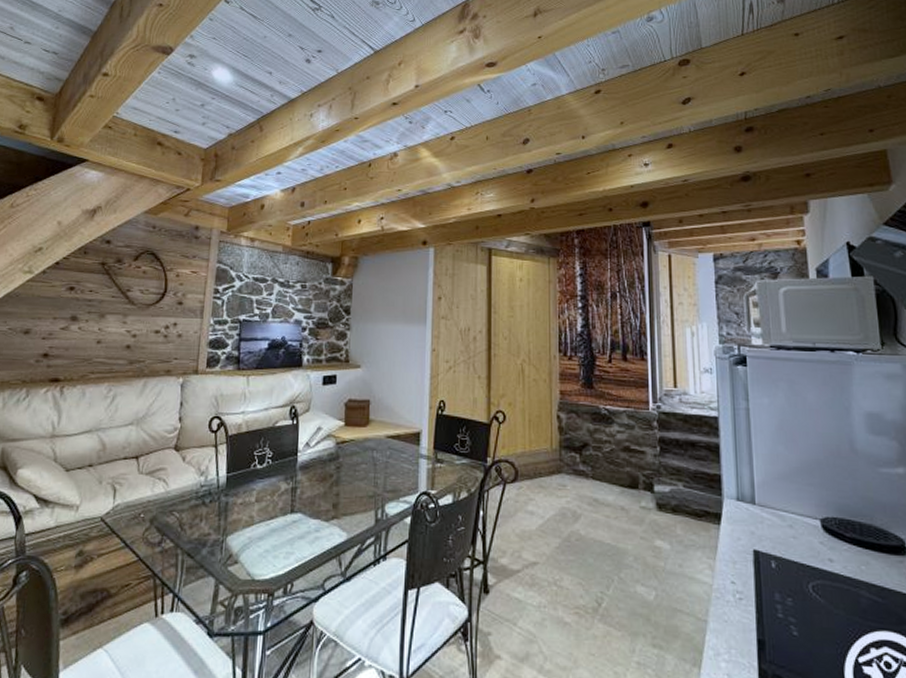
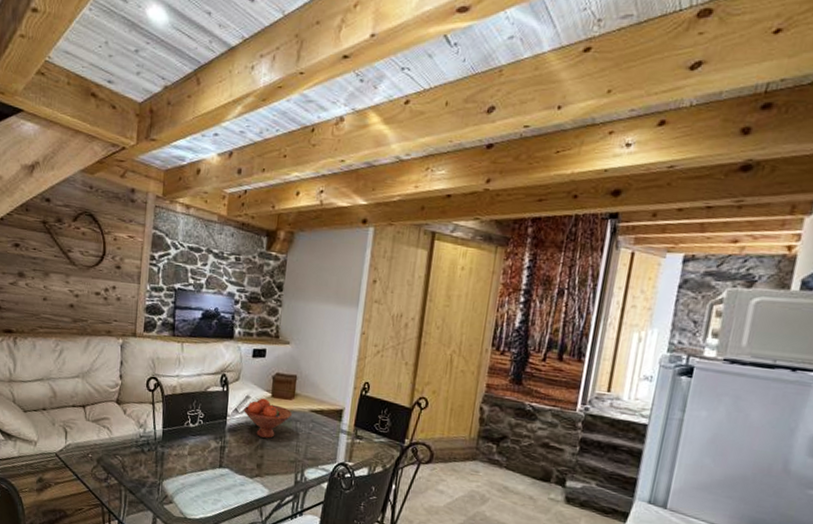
fruit bowl: none [316,428,367,473] -> present [244,398,292,439]

